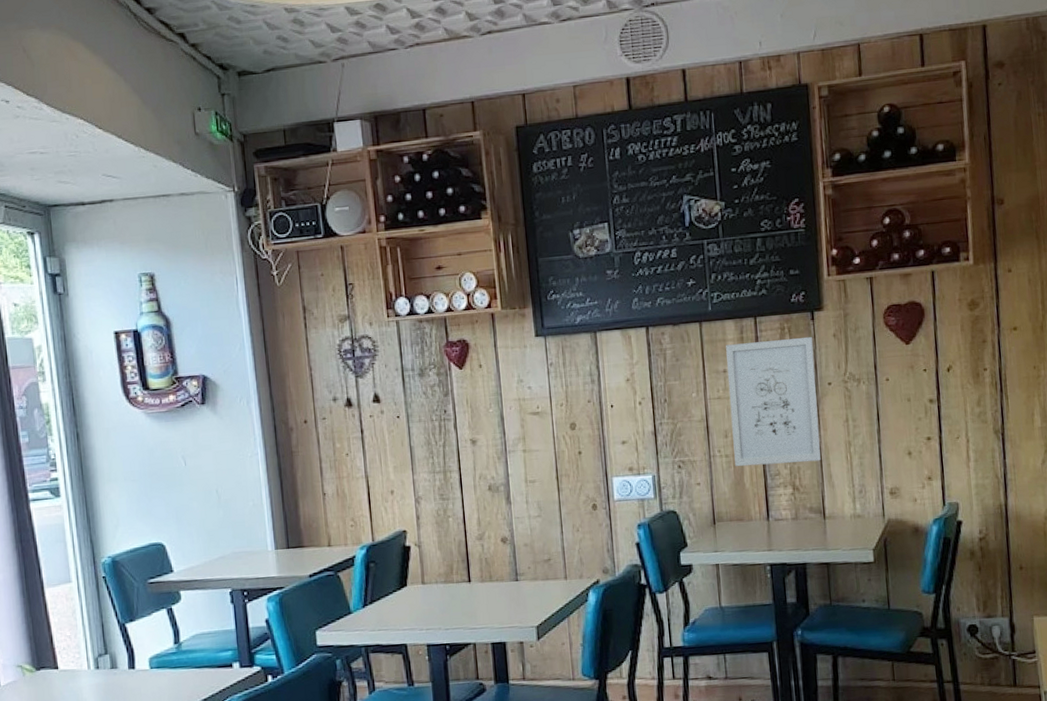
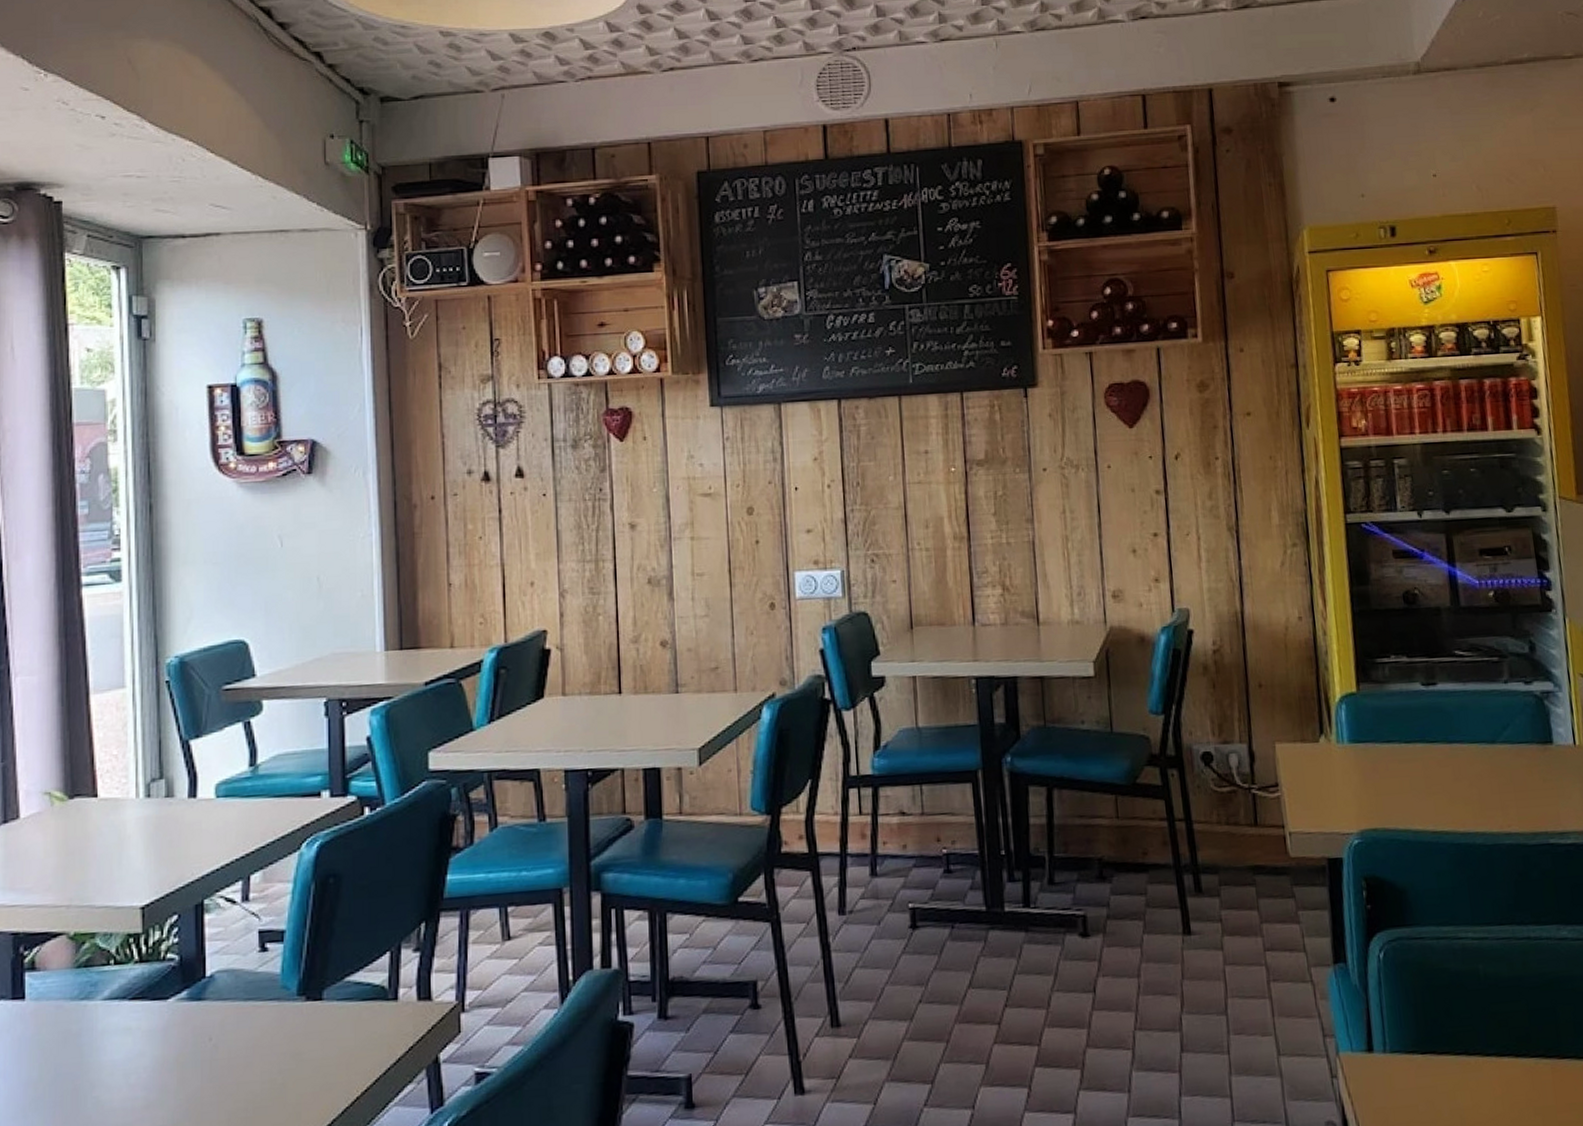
wall art: present [726,336,821,467] -> none [928,415,1034,563]

